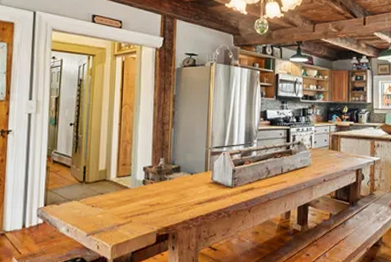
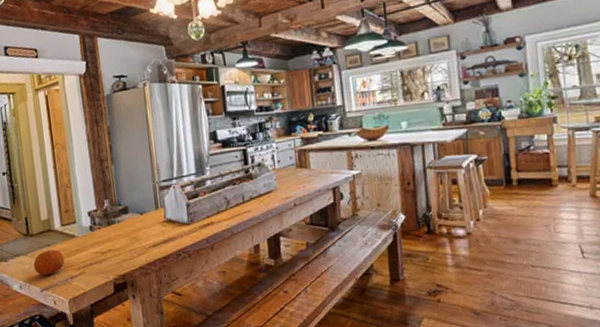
fruit: none [84,198,115,221] -> present [33,249,65,276]

